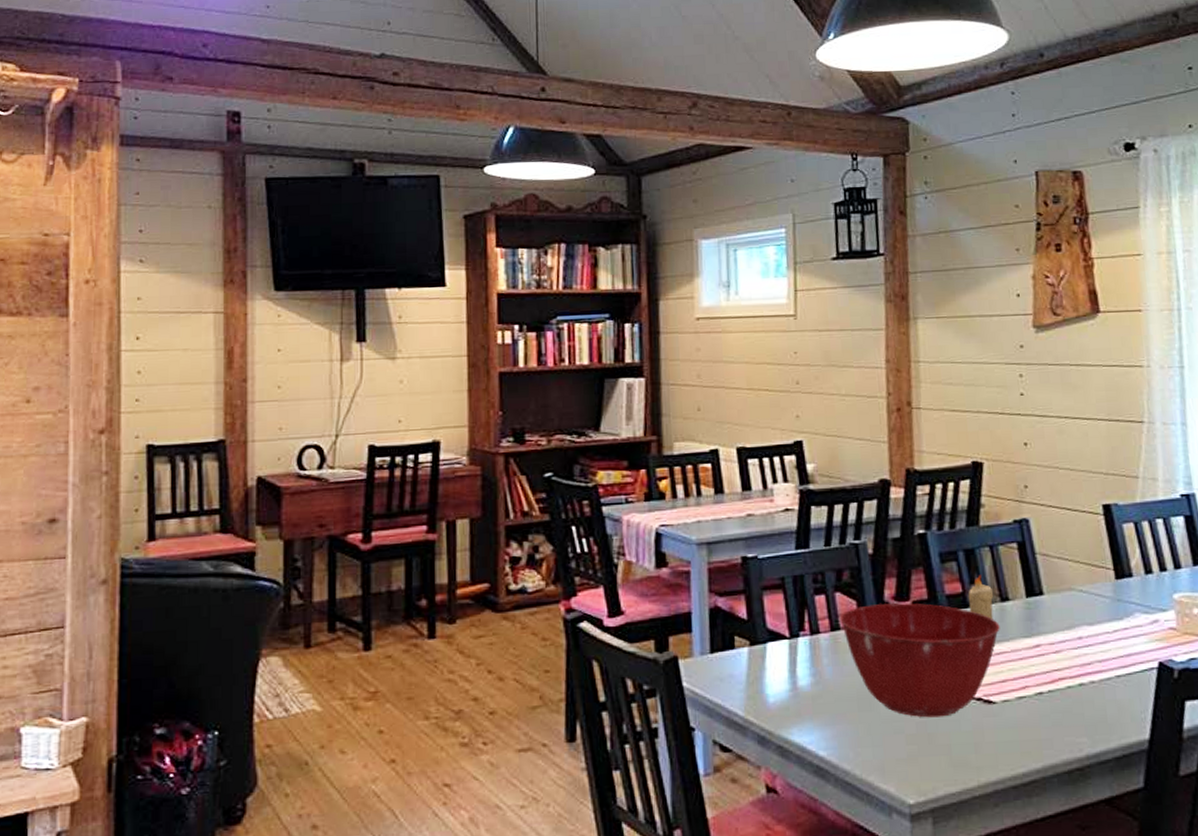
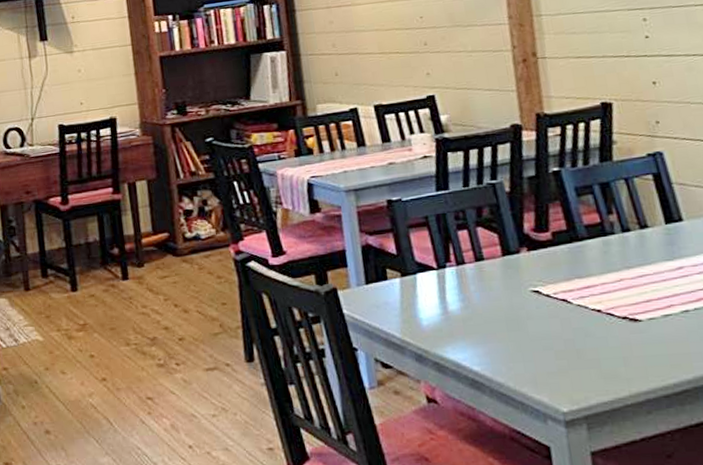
mixing bowl: present [839,603,1000,718] -> none [483,233,641,336]
candle: present [968,574,994,619] -> none [606,205,634,245]

